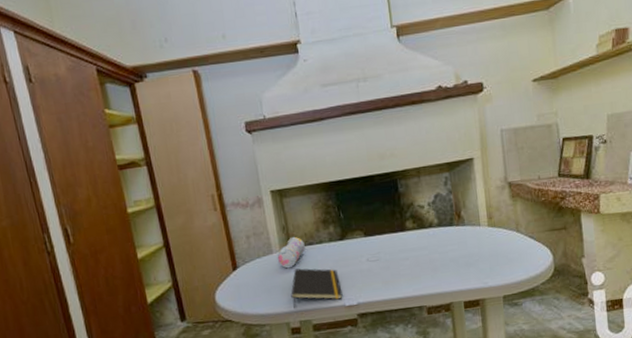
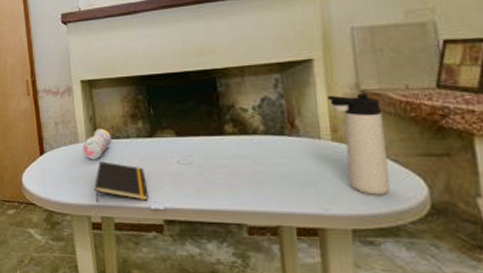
thermos bottle: none [484,185,528,267] -> present [327,93,390,195]

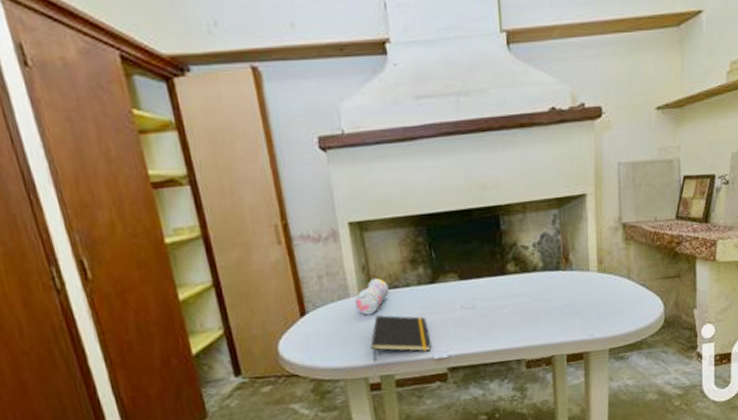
thermos bottle: present [327,93,390,195] -> none [596,226,638,317]

